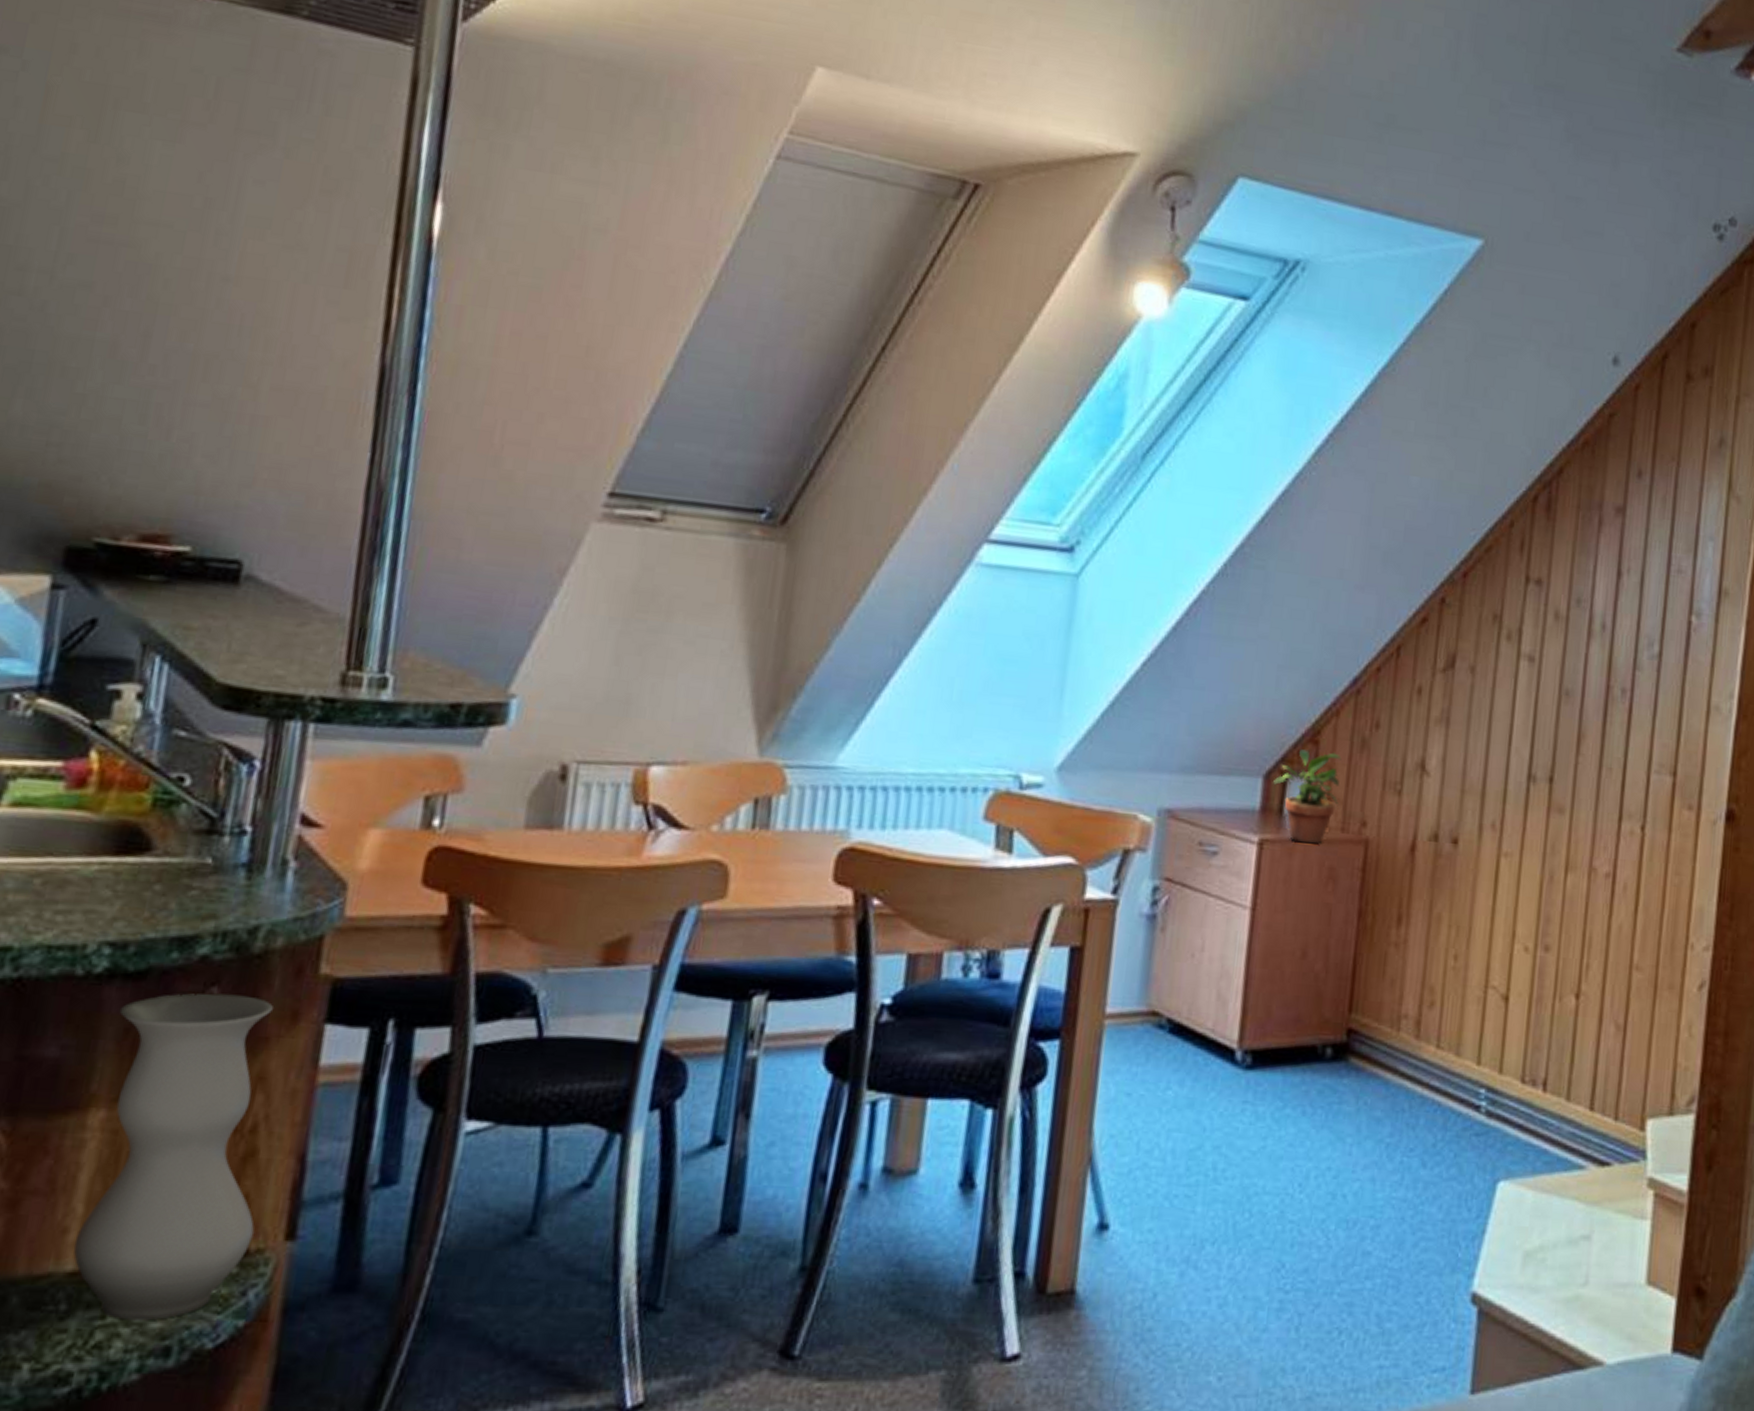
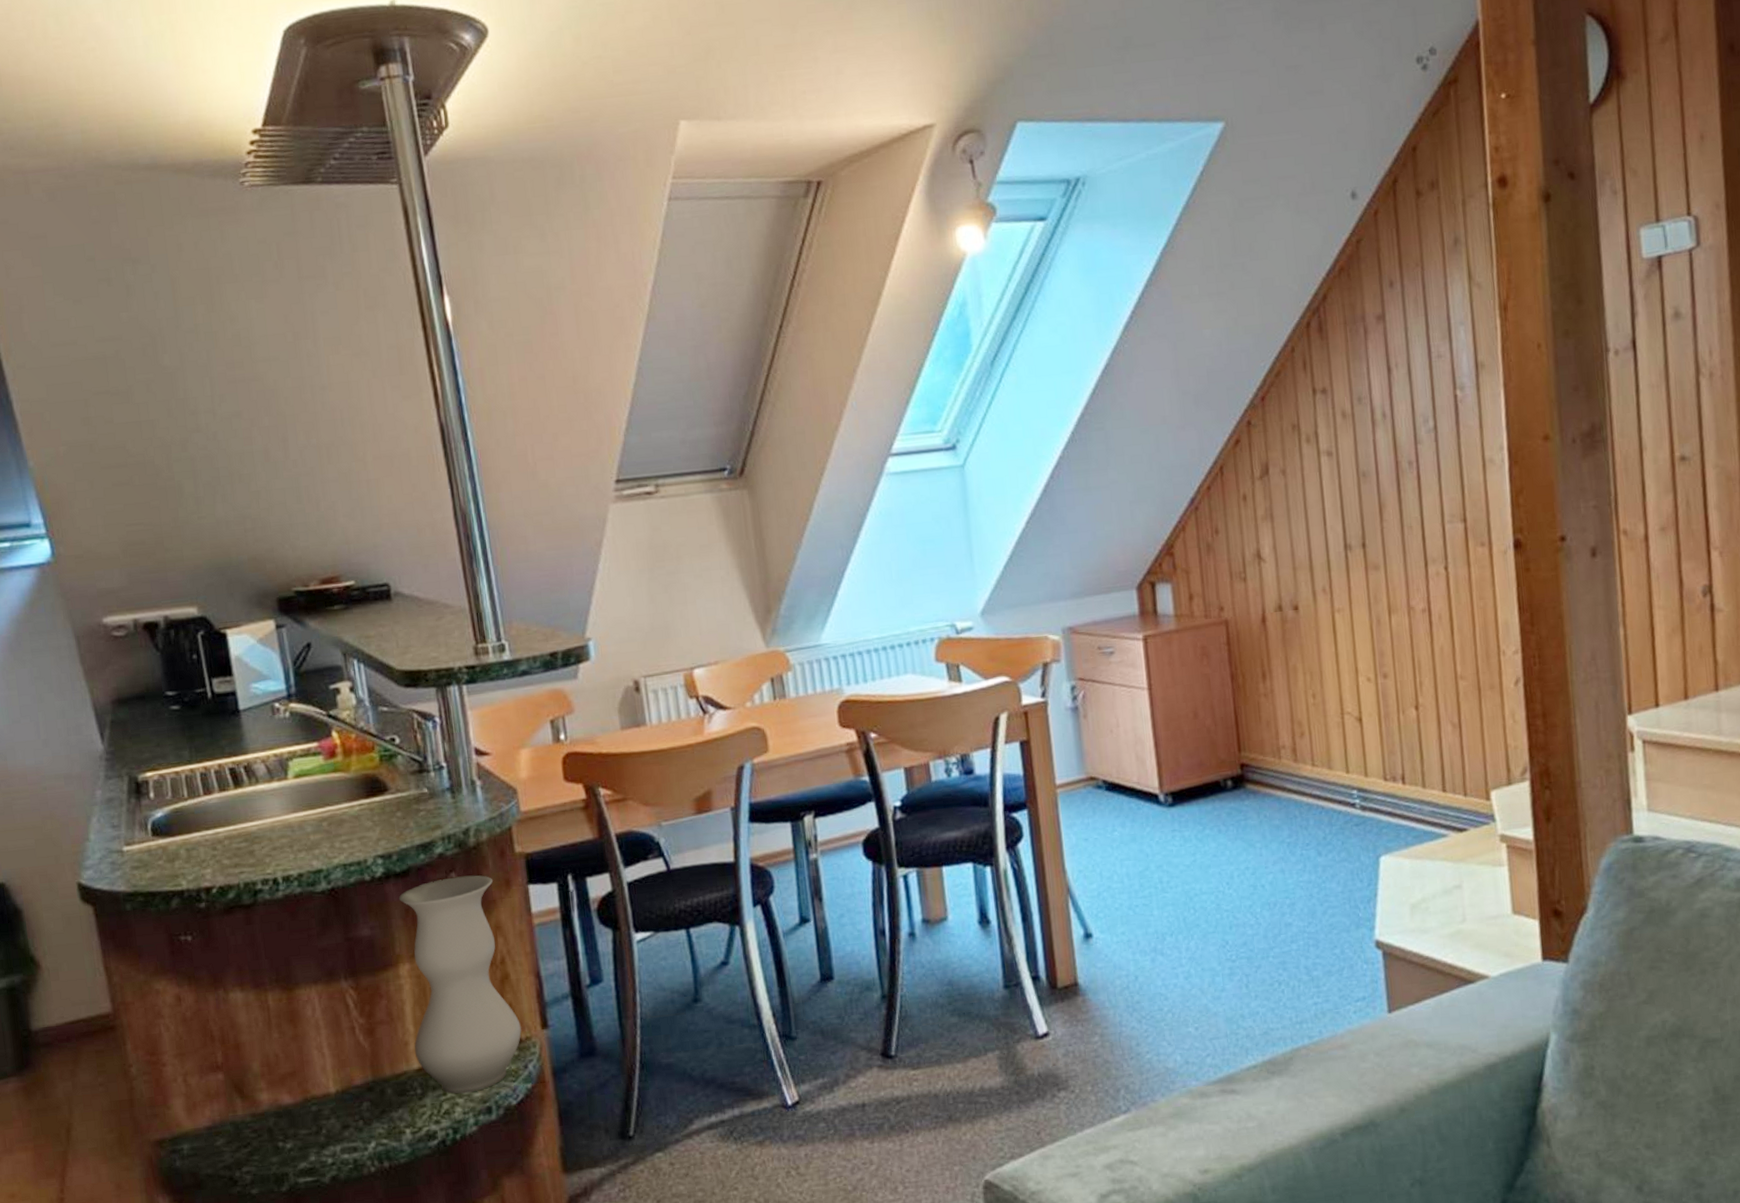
potted plant: present [1273,749,1342,844] -> none [1145,559,1199,633]

